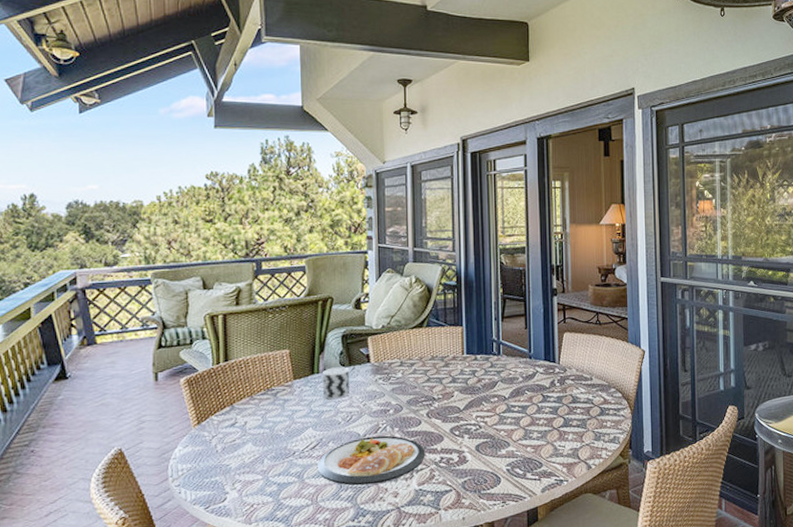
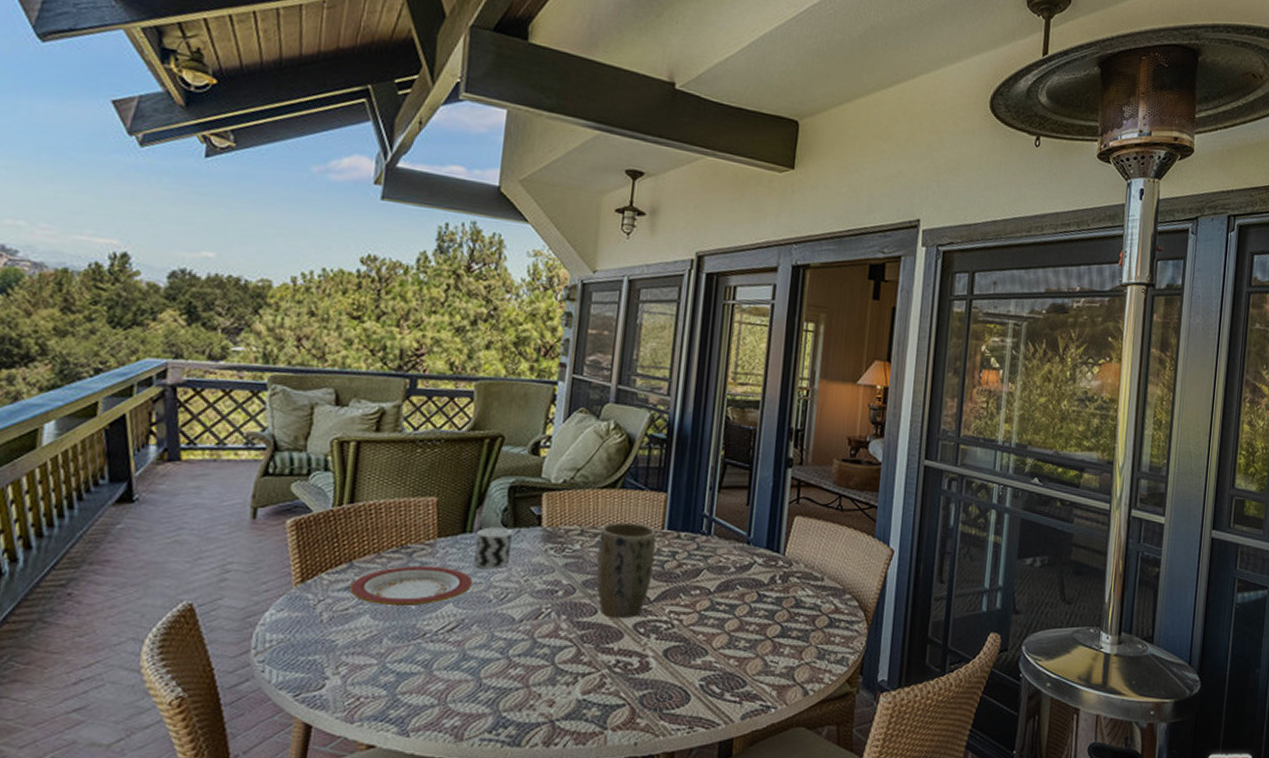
plate: none [234,401,324,435] -> present [350,565,472,607]
dish: present [317,435,426,486] -> none [452,623,598,687]
plant pot: none [415,352,459,426] -> present [596,522,656,619]

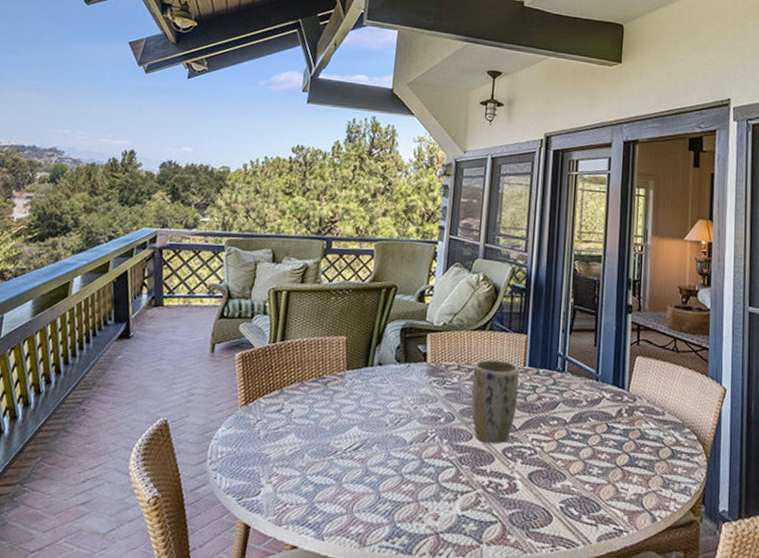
plate: present [350,565,472,607] -> none [280,393,373,428]
cup: present [474,527,512,570] -> none [374,362,404,398]

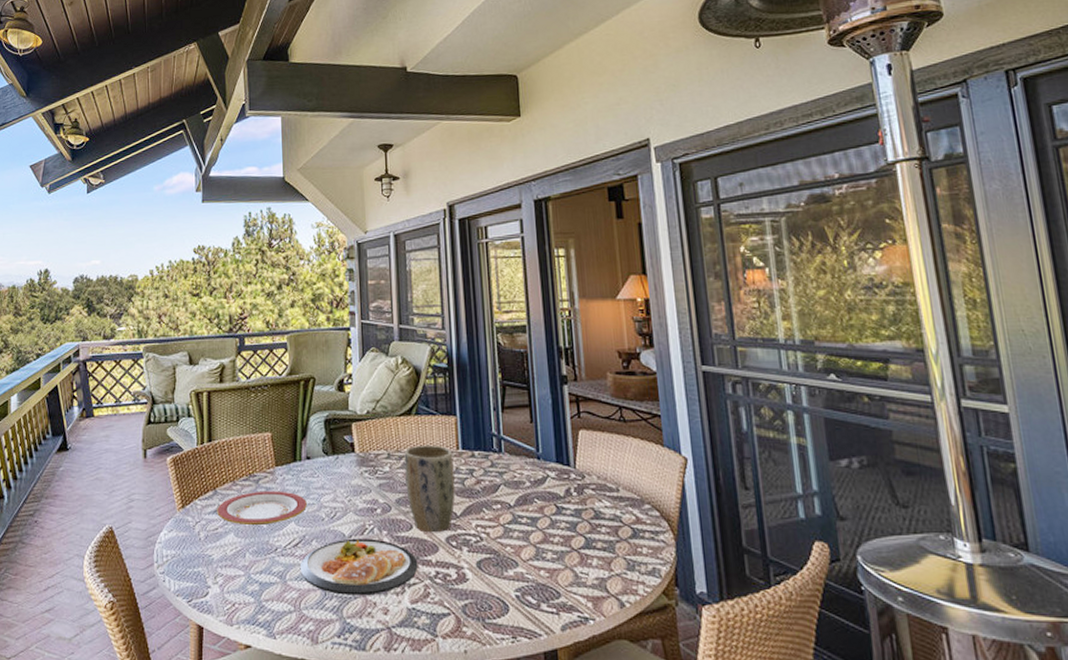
plate: none [280,393,373,428] -> present [217,491,307,526]
dish: none [357,445,473,501] -> present [299,538,418,596]

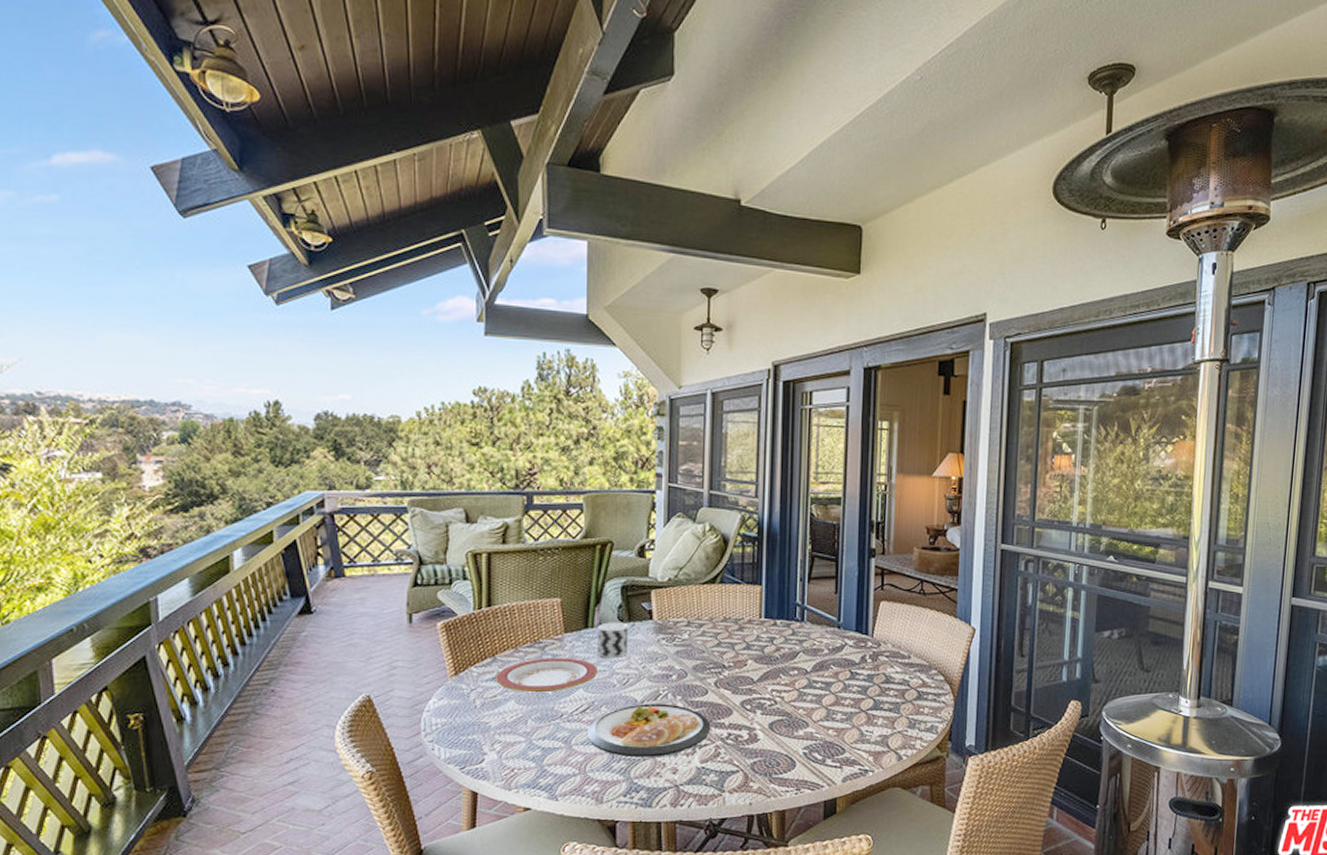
cup: none [305,455,333,492] -> present [598,622,628,659]
plant pot: present [404,445,455,533] -> none [704,613,755,698]

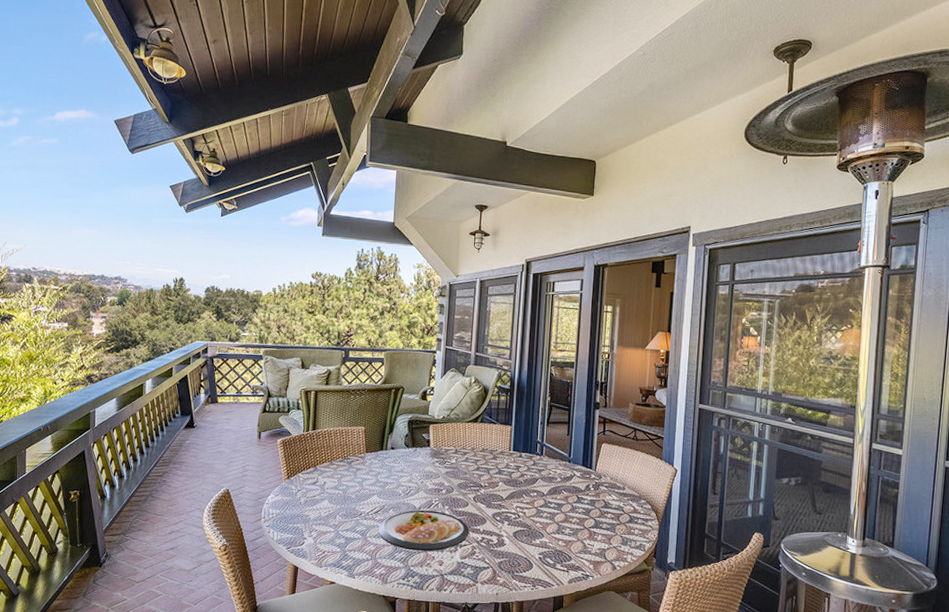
plate: present [496,657,598,693] -> none [316,470,388,496]
cup: present [598,622,628,659] -> none [389,447,412,474]

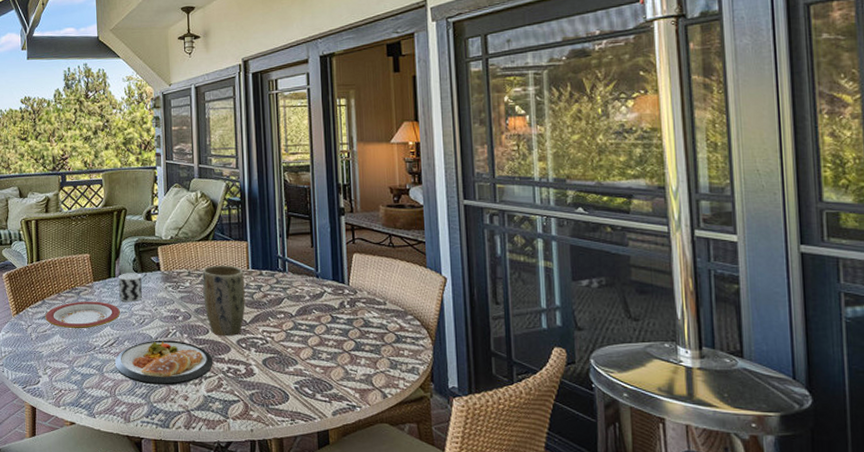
plate: none [316,470,388,496] -> present [45,301,120,329]
cup: none [389,447,412,474] -> present [118,273,142,303]
plant pot: none [466,445,506,510] -> present [202,265,245,337]

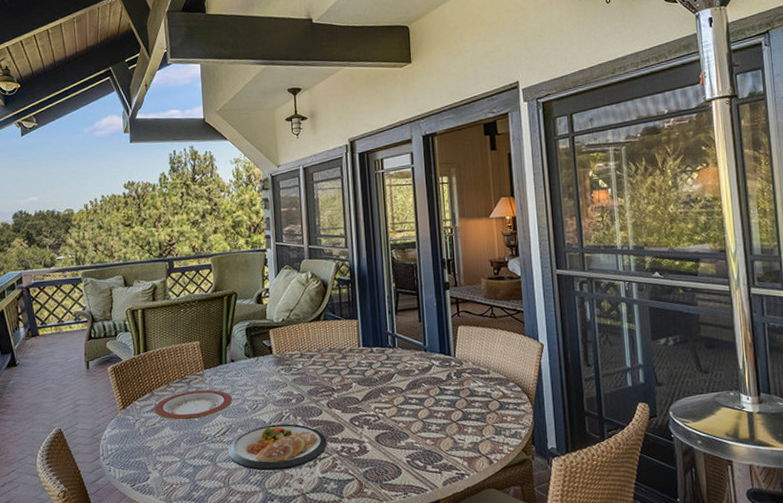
cup: present [118,273,142,303] -> none [230,358,255,389]
plant pot: present [202,265,245,337] -> none [314,344,358,416]

